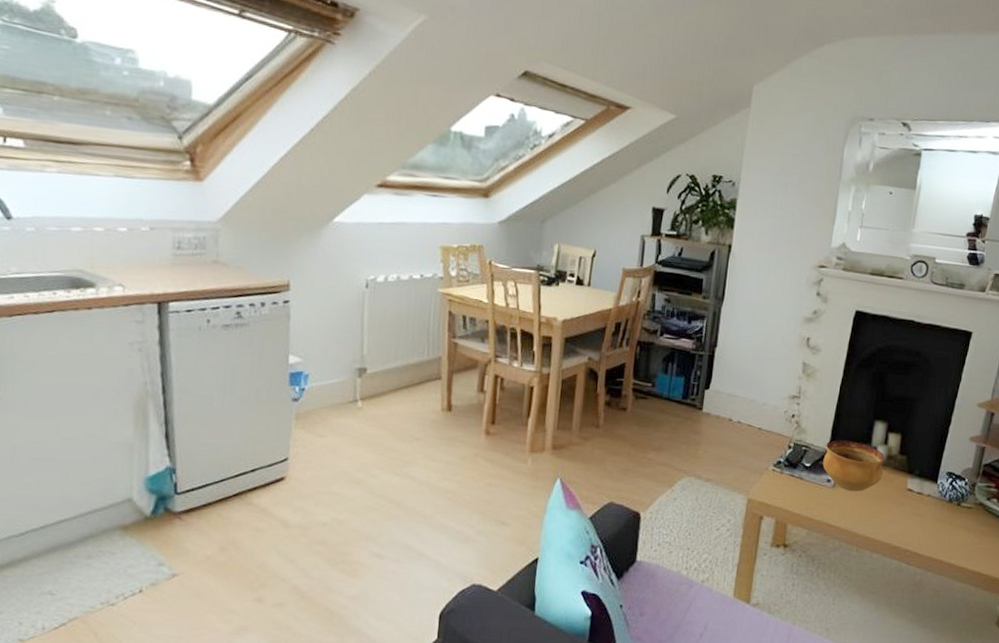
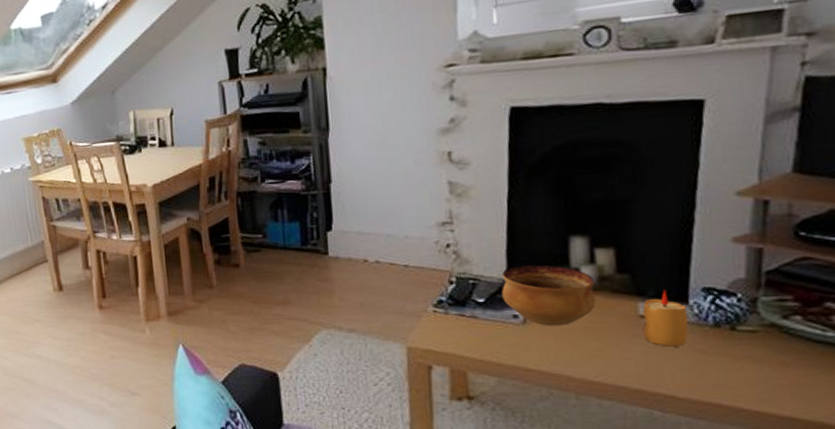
candle: none [907,471,936,515] -> present [643,290,689,347]

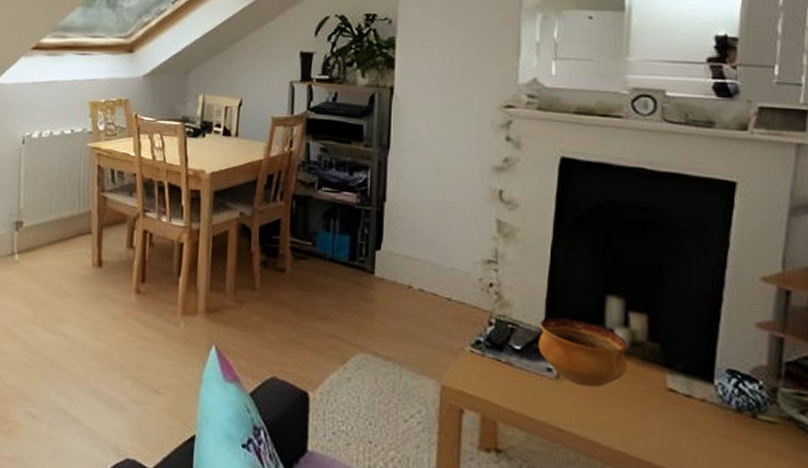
candle: present [643,290,689,347] -> none [670,365,713,428]

